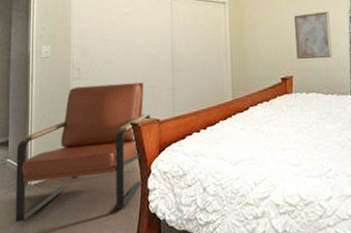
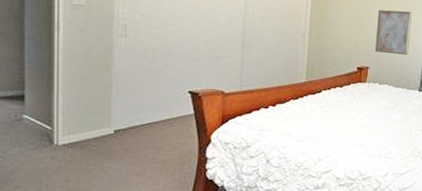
armchair: present [15,83,151,223] -> none [36,45,214,183]

